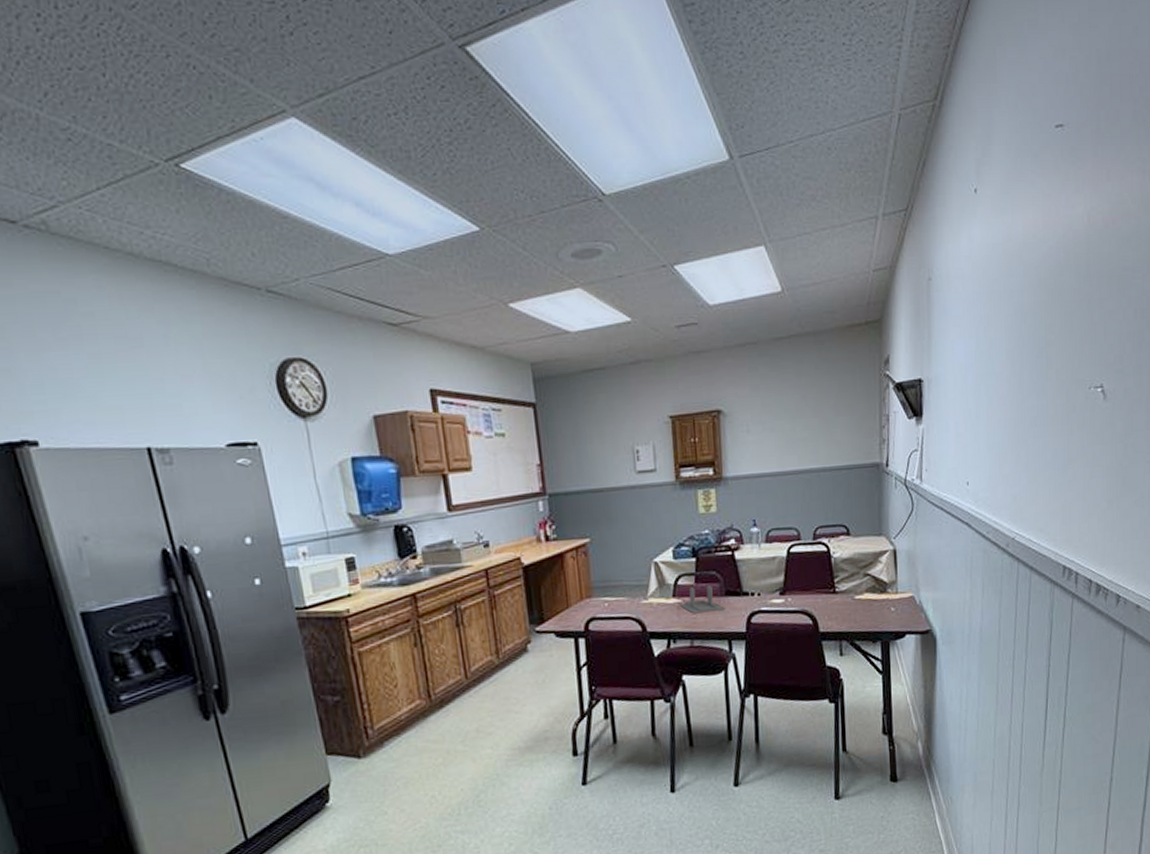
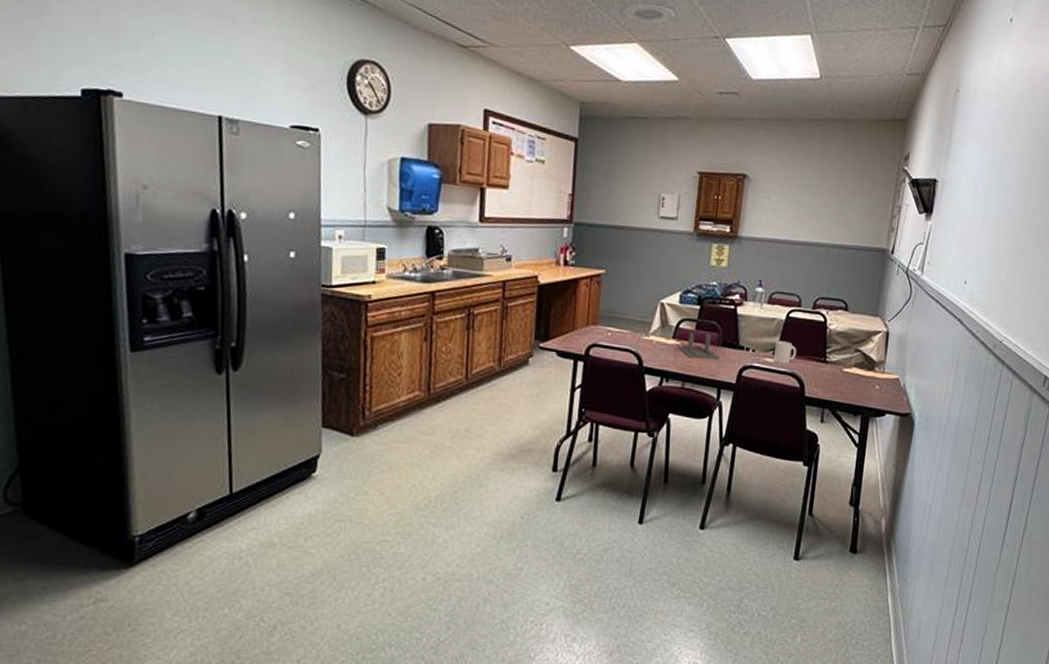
cup: none [780,578,804,603] -> present [773,340,797,364]

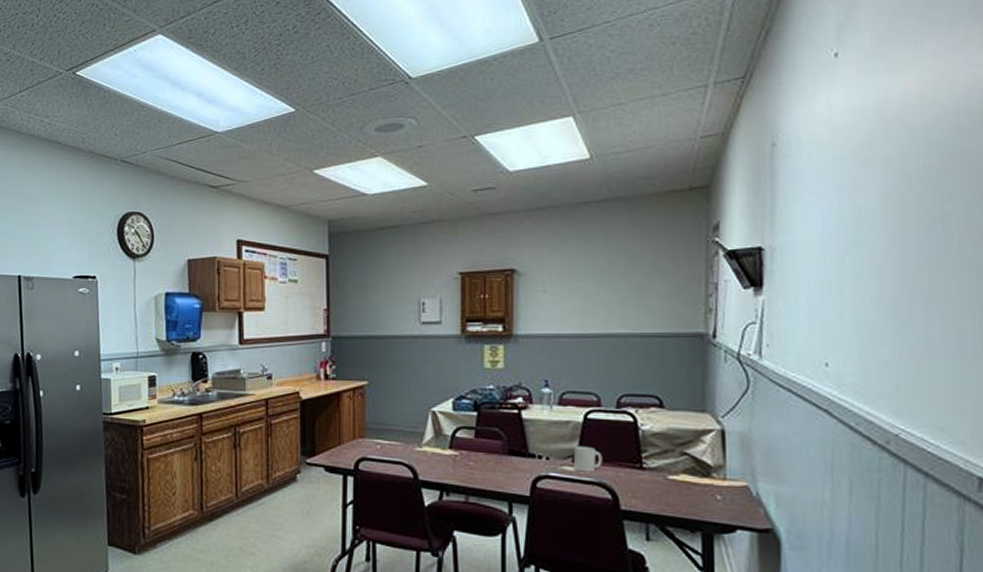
napkin holder: present [677,333,720,360] -> none [456,441,507,470]

